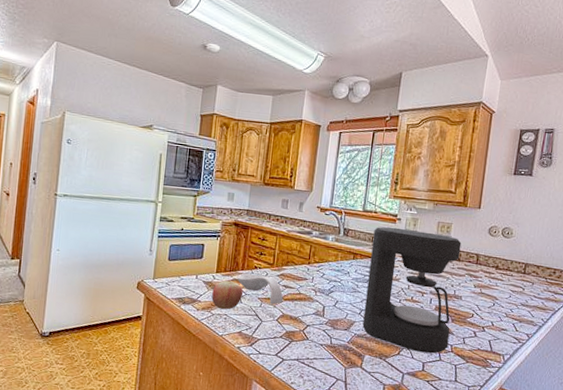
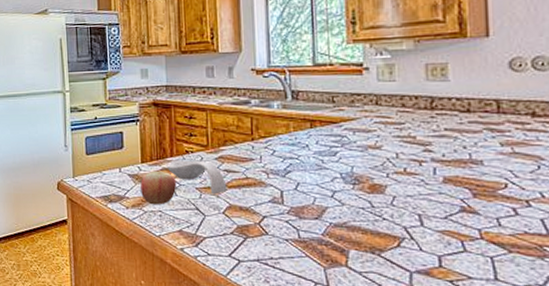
coffee maker: present [362,227,462,354] -> none [333,79,474,243]

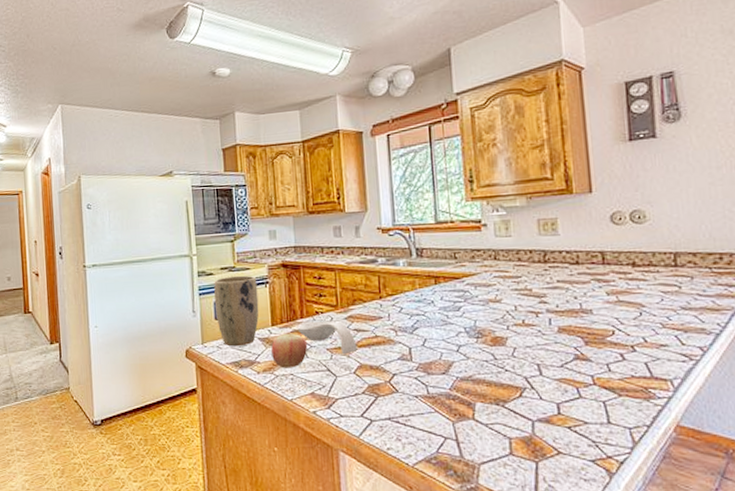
plant pot: none [86,112,129,182] -> present [214,275,259,347]

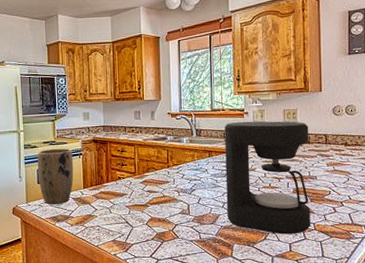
apple: present [271,334,307,369] -> none [83,195,111,222]
spoon rest: present [297,320,358,355] -> none [103,184,150,210]
coffee maker: none [455,234,588,390] -> present [224,121,311,235]

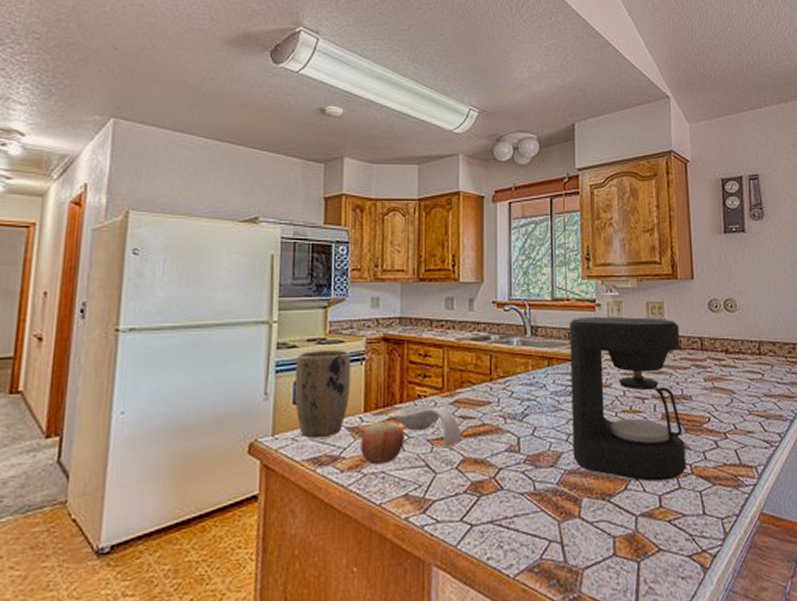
apple: none [83,195,111,222] -> present [361,422,404,465]
spoon rest: none [103,184,150,210] -> present [394,405,462,447]

